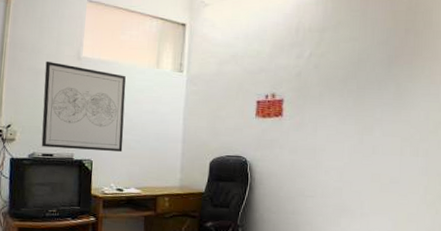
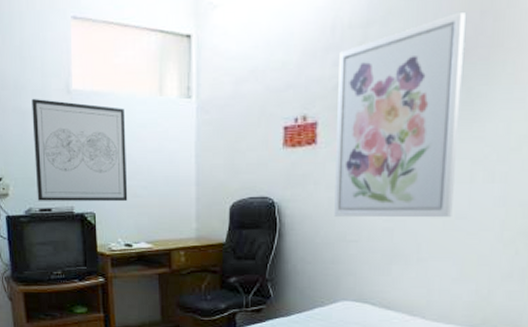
wall art: none [295,28,394,182] -> present [334,11,466,218]

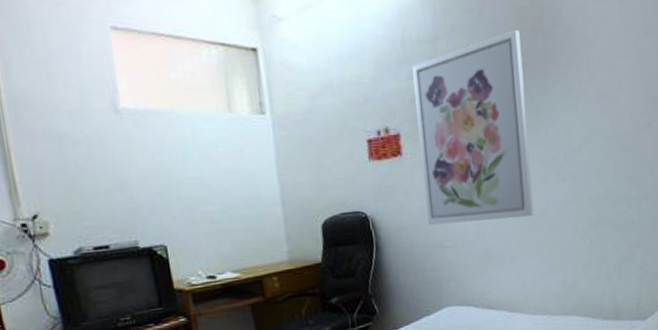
wall art: present [32,98,128,201] -> none [68,119,205,238]

